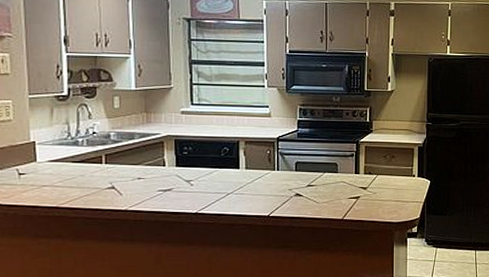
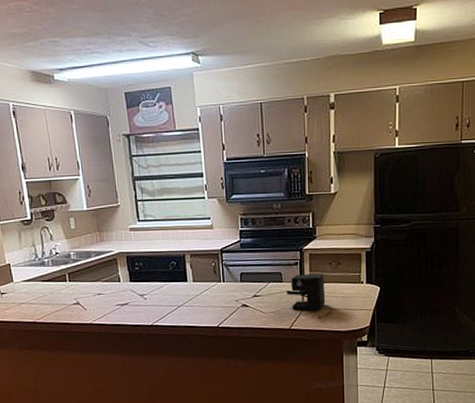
coffee maker: none [340,166,386,210] -> present [286,274,333,319]

